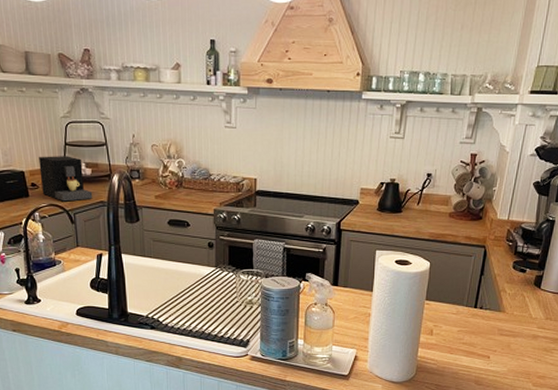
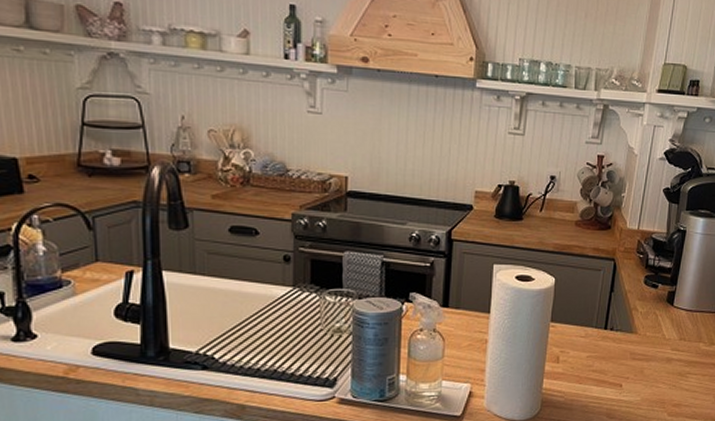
coffee maker: present [39,156,93,202] -> none [41,138,122,201]

